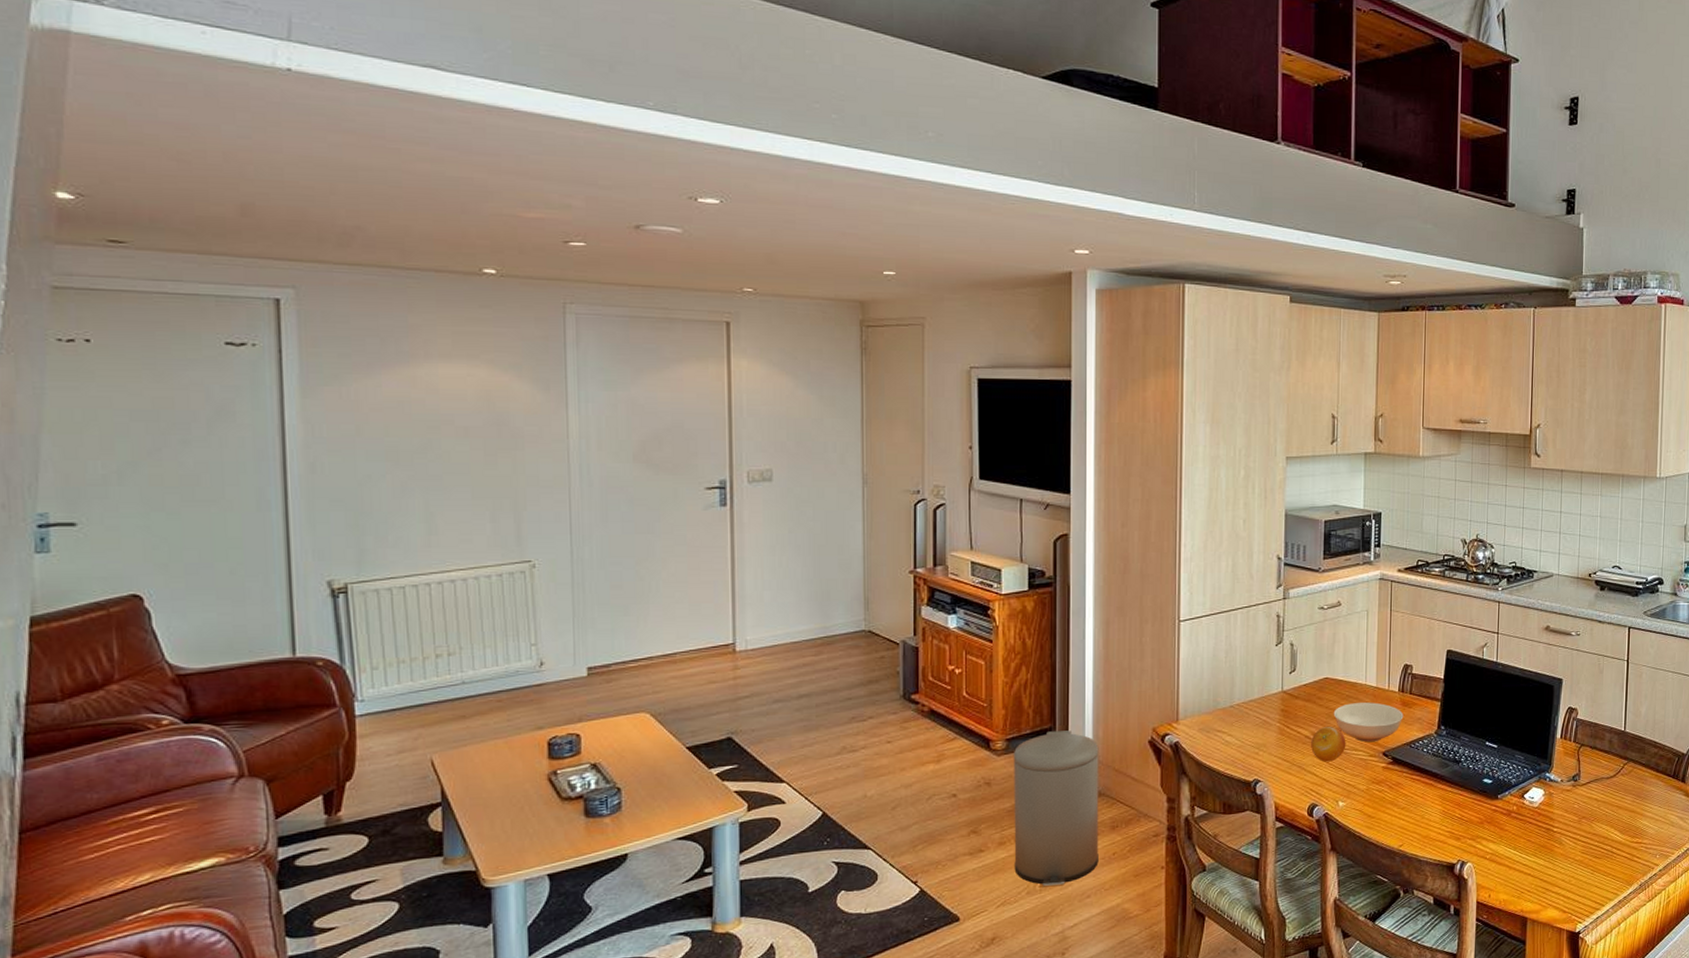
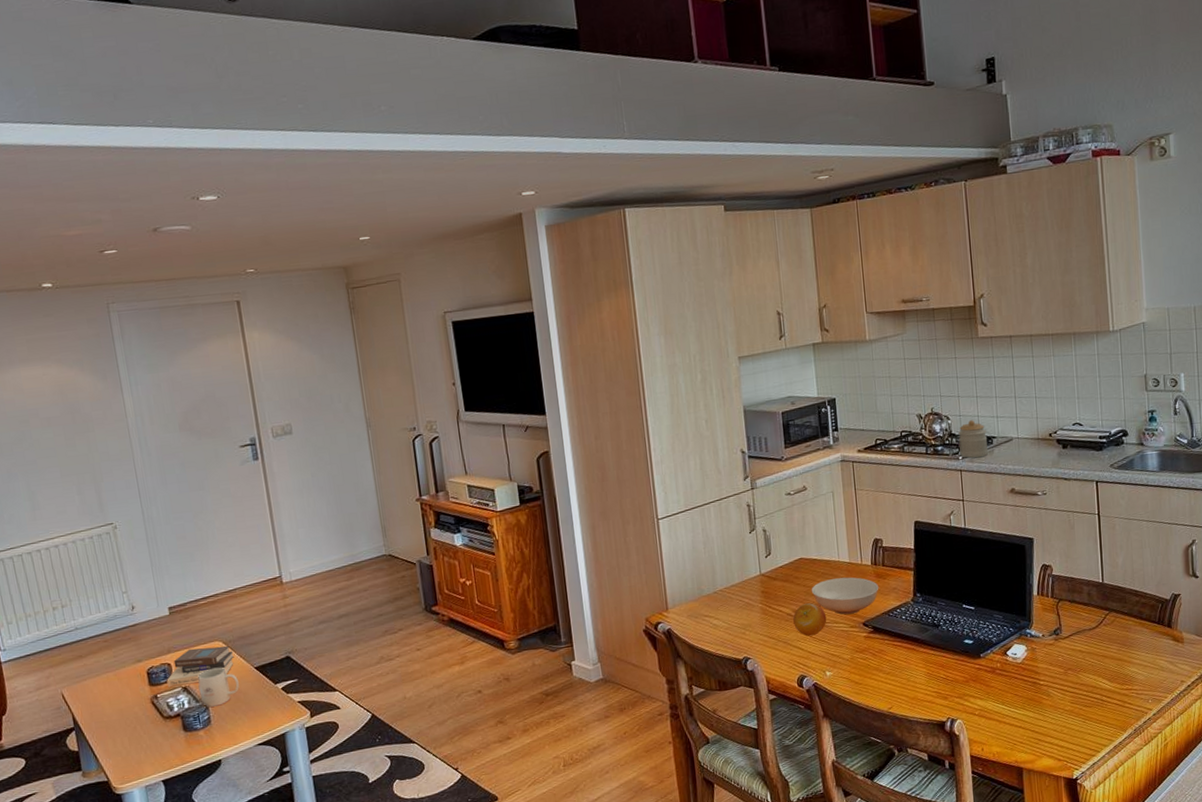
books: none [572,718,663,764] -> present [166,645,234,688]
mug: none [611,743,665,791] -> present [197,667,240,708]
pedal bin: present [1013,730,1099,887] -> none [525,626,612,767]
jar: none [1499,551,1529,591] -> present [958,420,989,458]

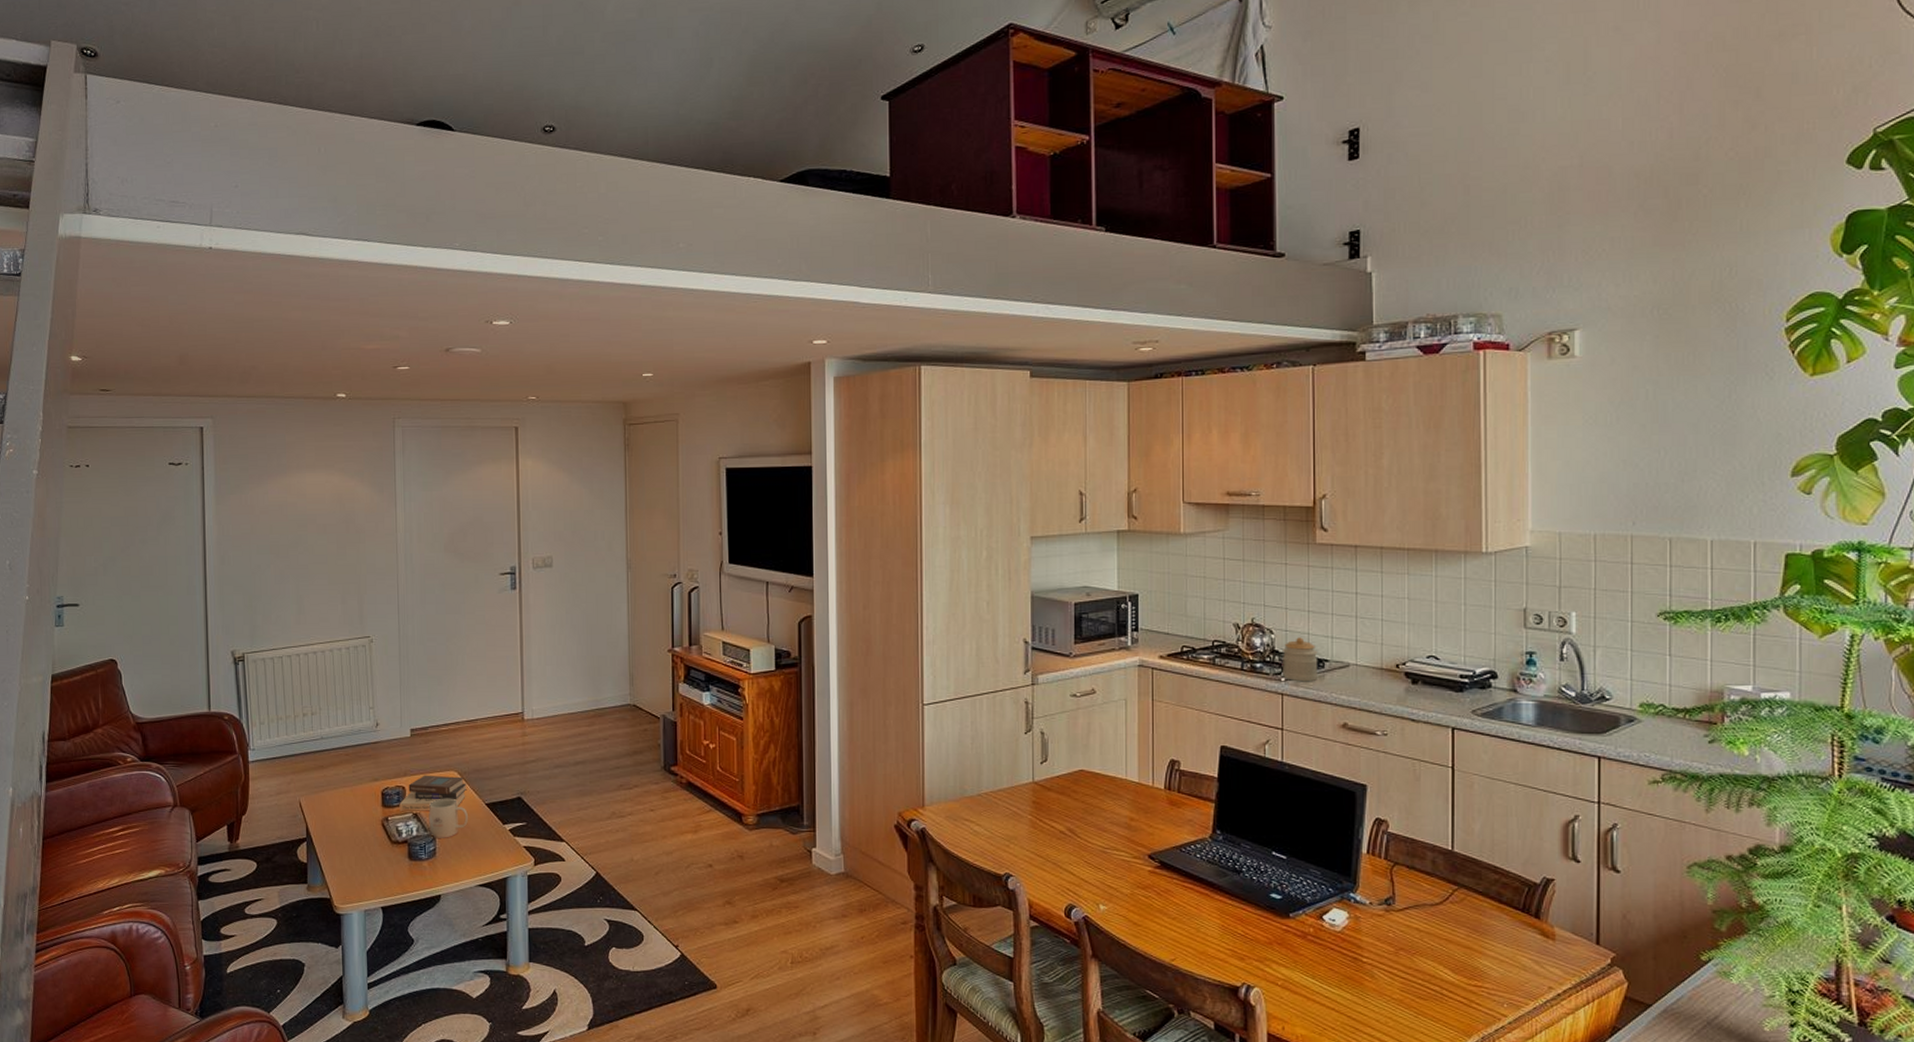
fruit: present [793,603,827,637] -> none [1067,823,1106,861]
bowl: present [811,577,879,615] -> none [1090,799,1172,843]

